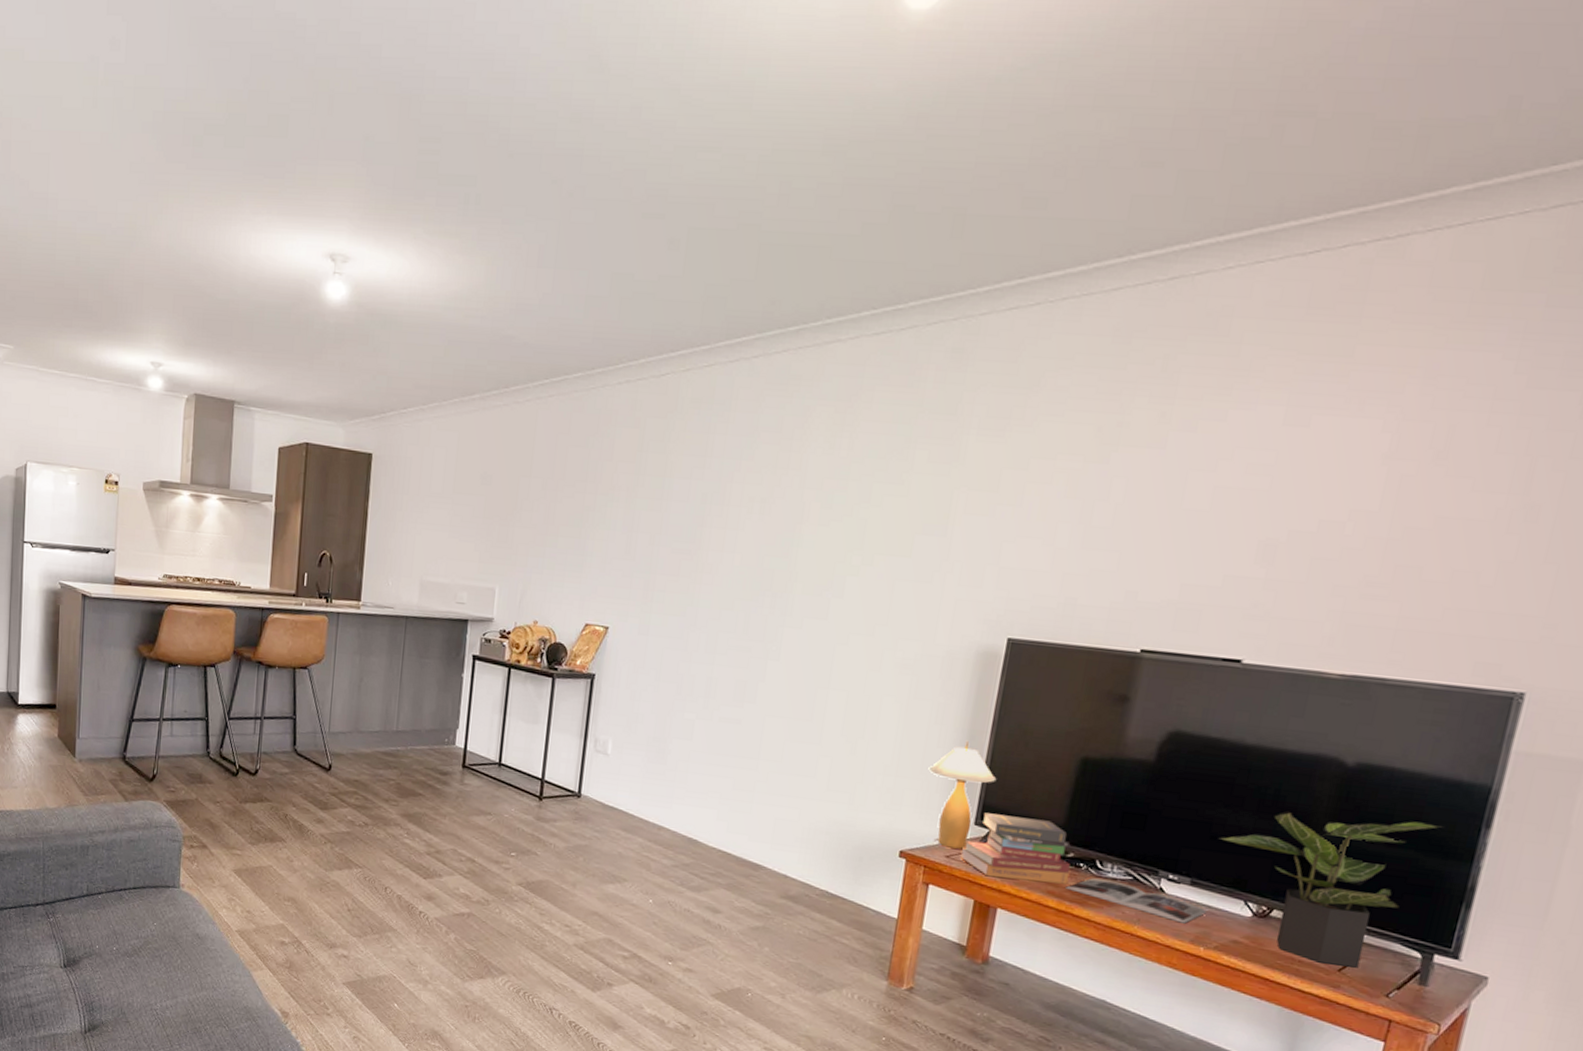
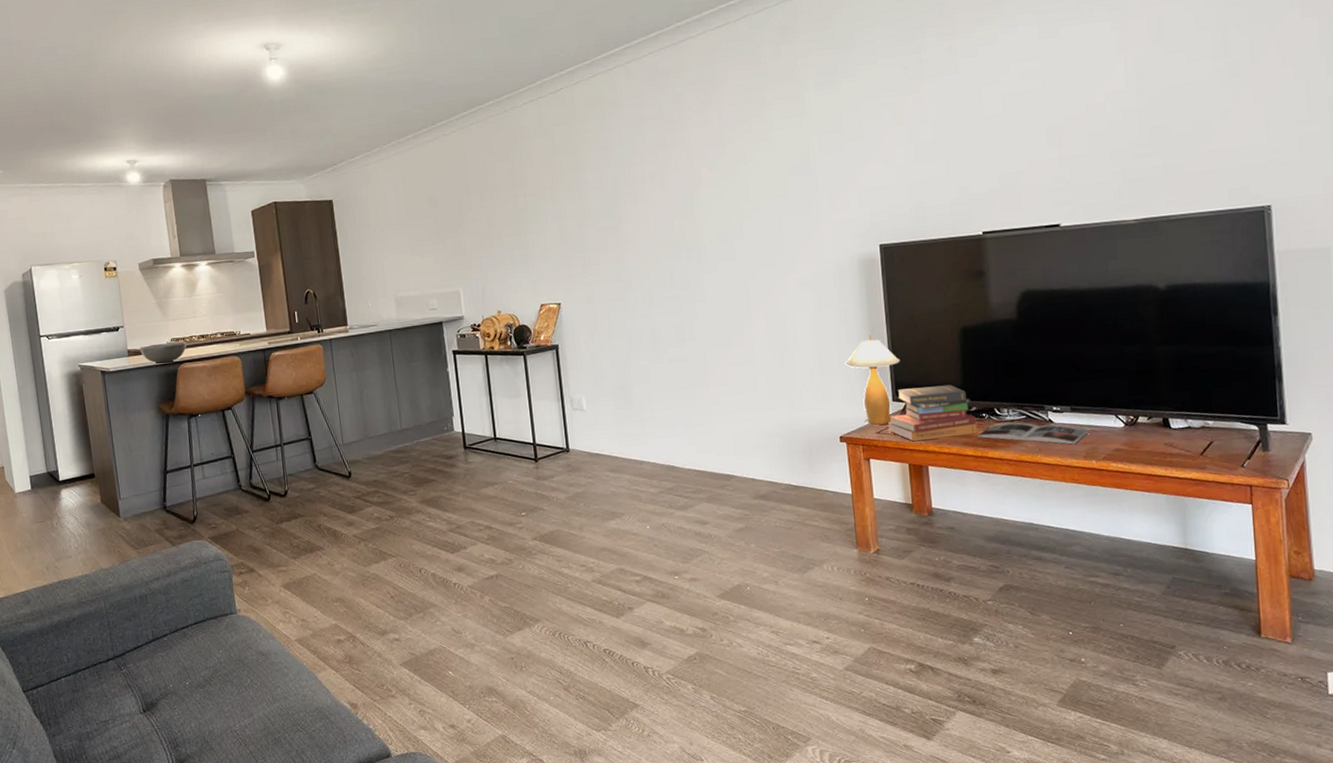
bowl: none [128,576,180,601] -> present [140,341,187,363]
potted plant: present [1218,810,1442,968] -> none [1082,321,1243,452]

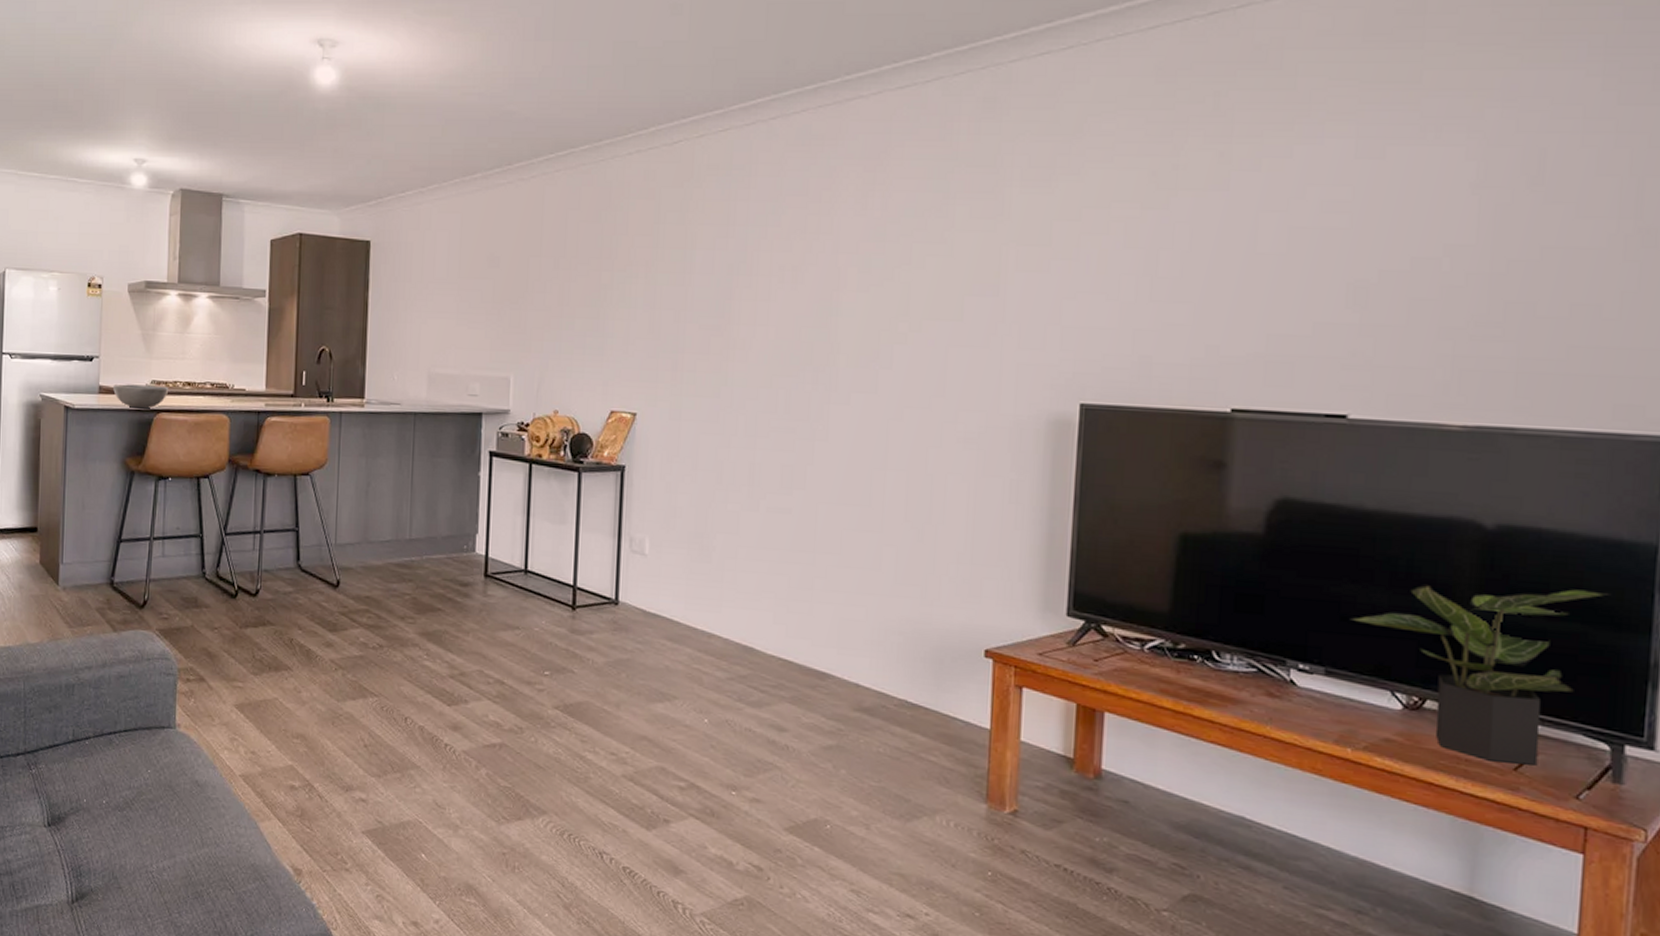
table lamp: present [846,334,901,425] -> none [1009,521,1086,645]
books: present [887,384,978,442] -> none [1054,601,1184,681]
magazine: present [977,422,1090,445] -> none [1181,672,1350,721]
potted plant: none [1082,321,1243,452] -> present [1350,583,1608,766]

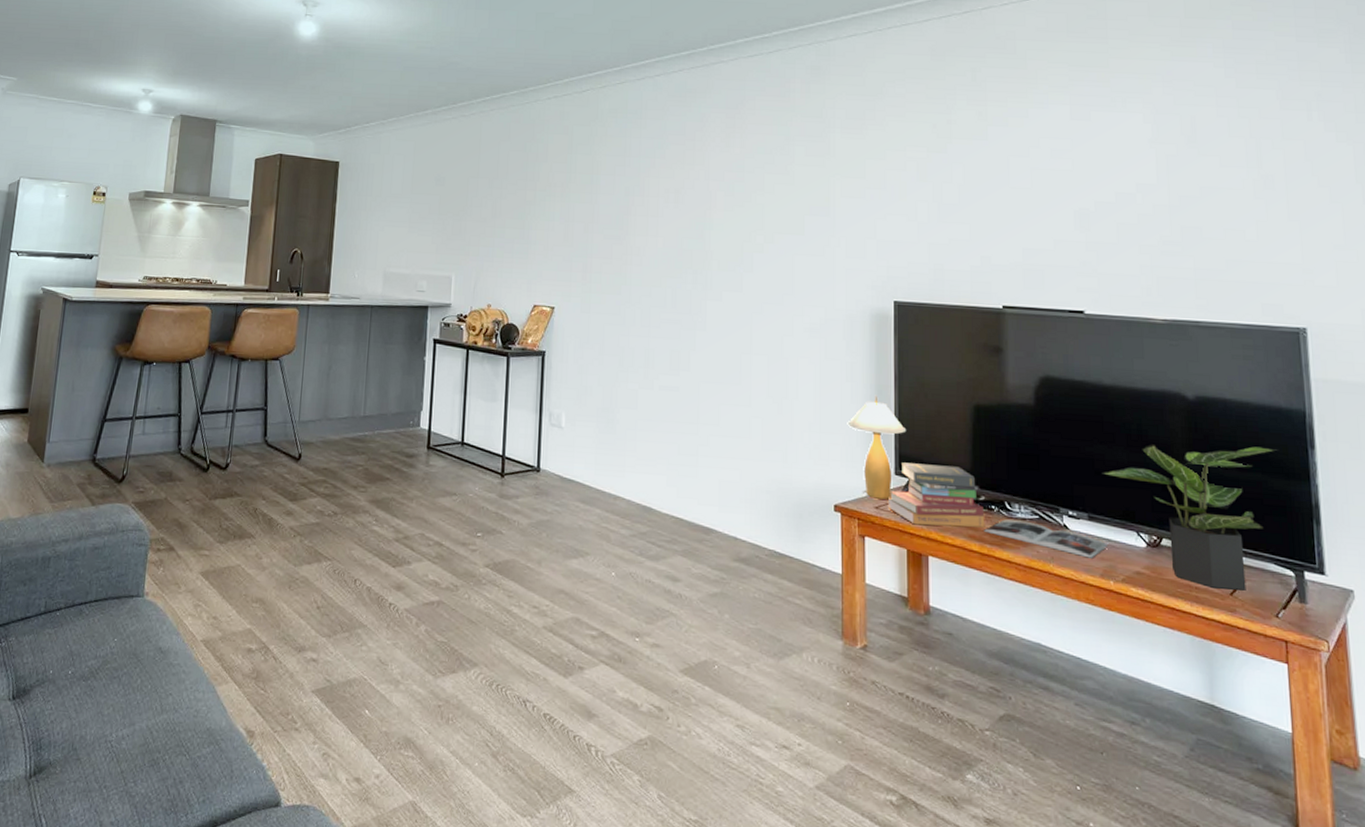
bowl: present [113,384,169,409] -> none [109,279,159,301]
table lamp: none [1009,521,1086,645] -> present [848,396,907,499]
books: none [1054,601,1184,681] -> present [887,462,985,528]
magazine: none [1181,672,1350,721] -> present [984,519,1109,558]

